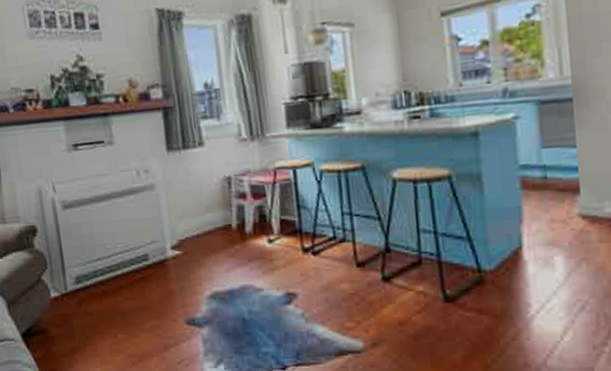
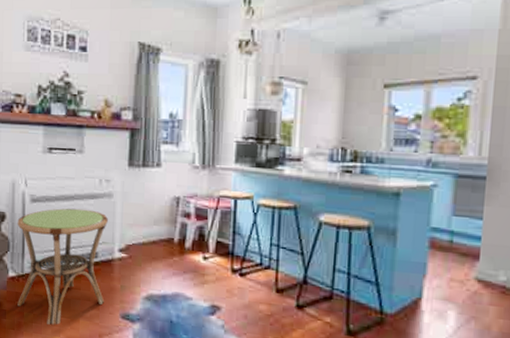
side table: none [51,207,165,345] -> present [17,208,109,325]

